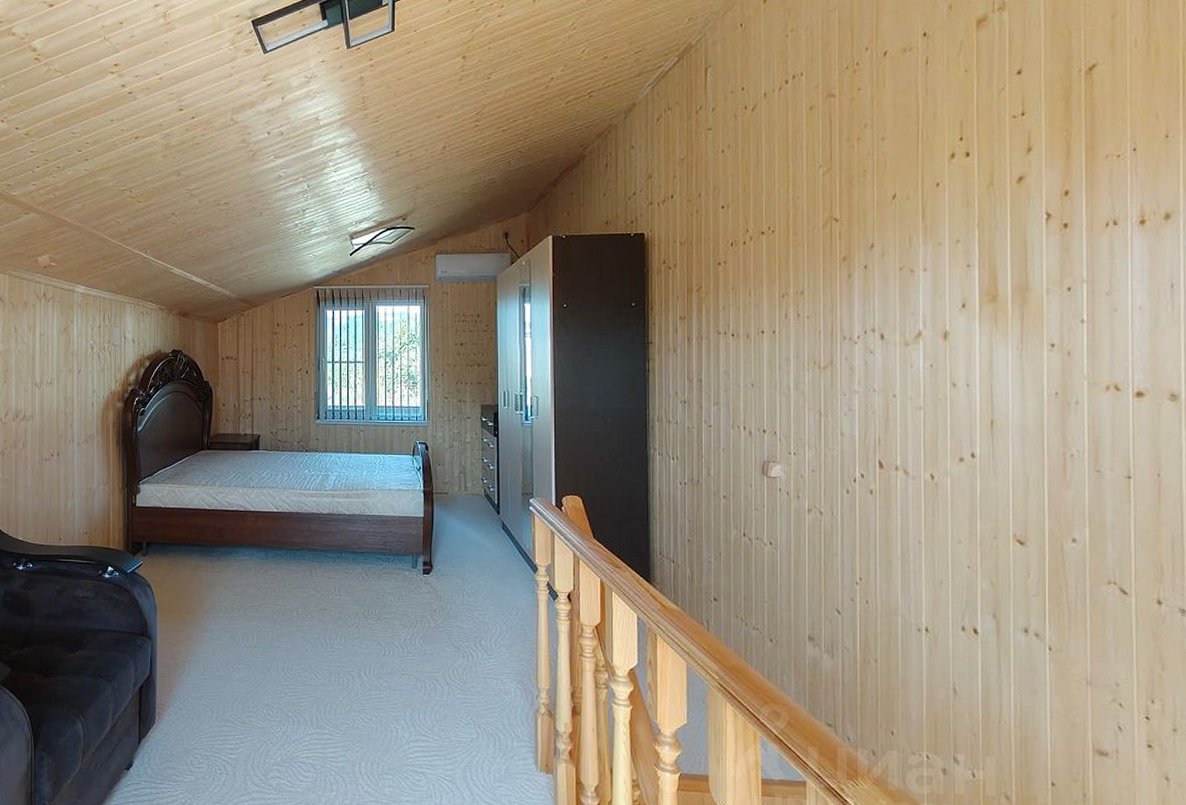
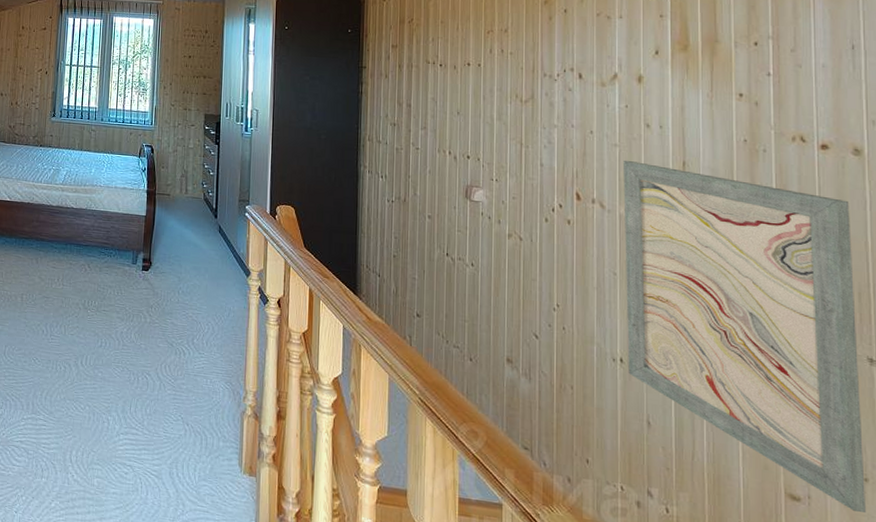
wall art: none [928,424,1174,763] -> present [623,161,866,514]

